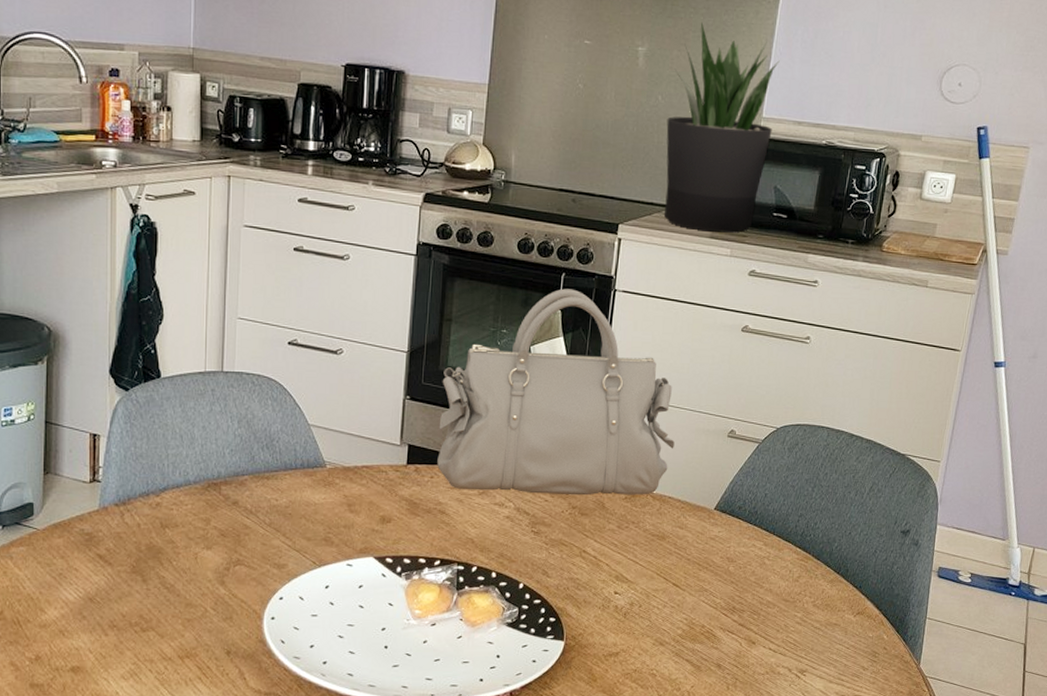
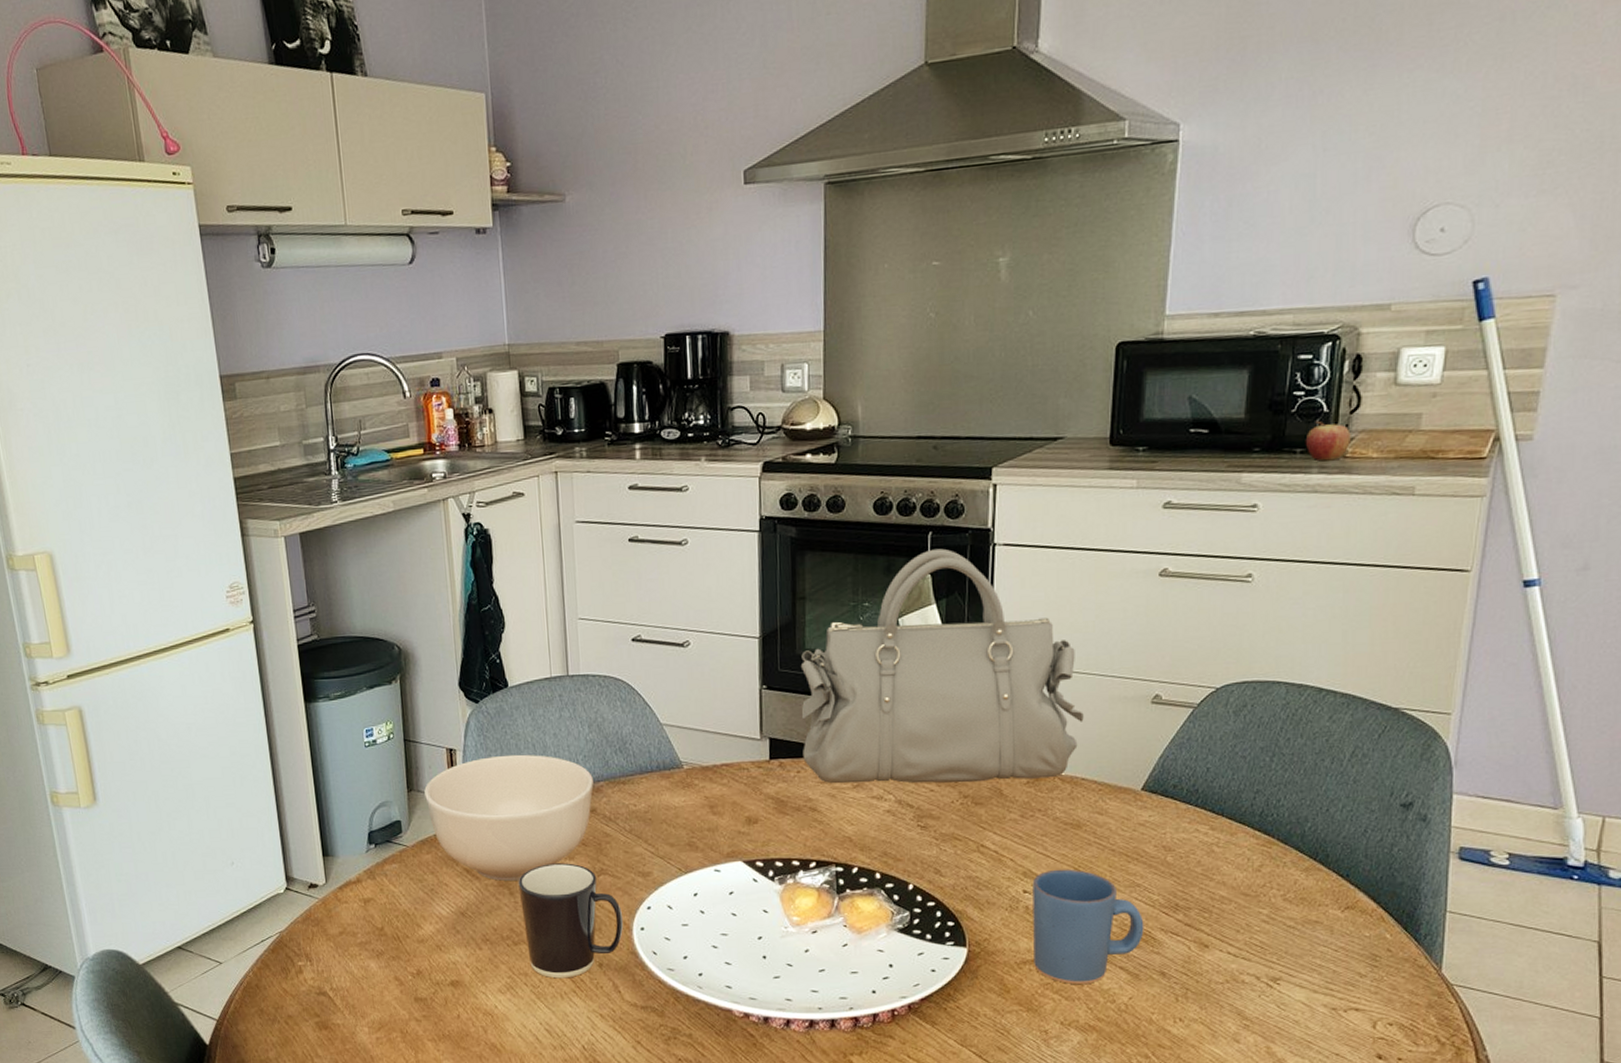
bowl: none [62,444,238,568] -> present [424,754,593,881]
mug: none [152,552,255,665] -> present [518,863,624,979]
mug: none [618,574,708,675] -> present [1032,869,1144,985]
planter: present [664,22,780,233] -> none [1042,214,1183,463]
fruit: none [855,219,888,253] -> present [1305,420,1351,462]

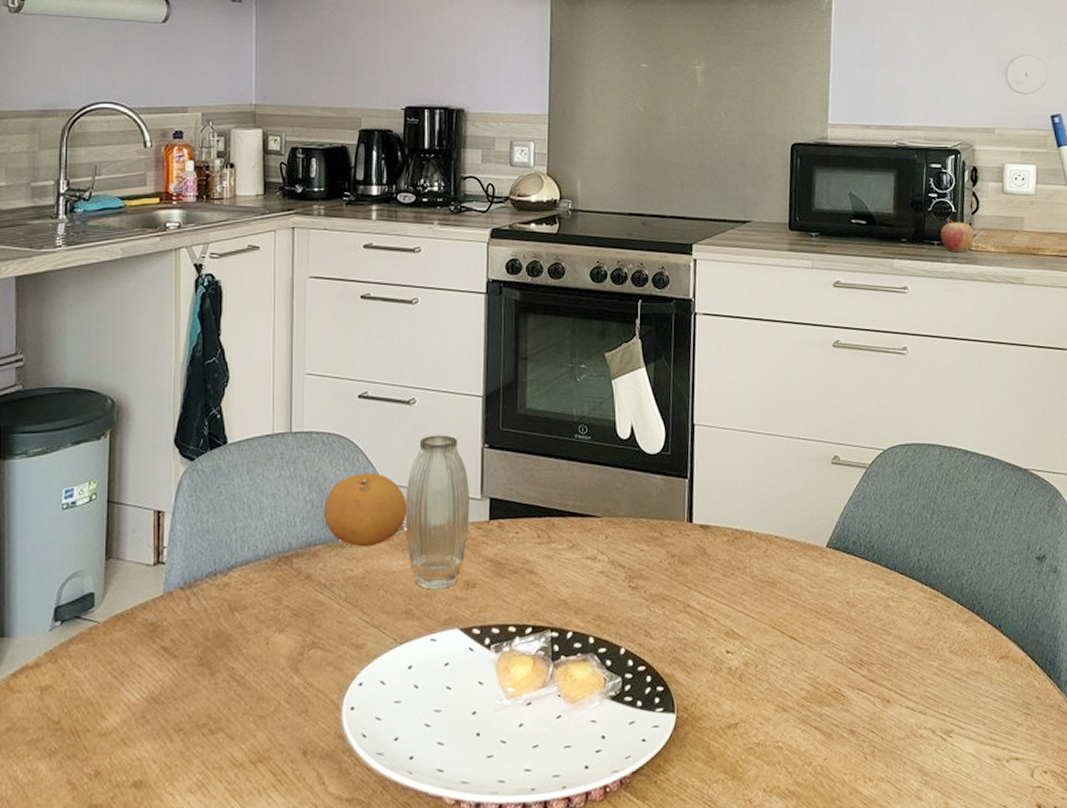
bowl: present [424,754,593,881] -> none [125,516,310,660]
mug: present [518,863,624,979] -> none [220,636,333,772]
fruit: none [604,714,686,784] -> present [324,473,407,547]
vase: none [684,676,750,825] -> present [406,435,470,590]
shoulder bag: present [800,548,1084,784] -> none [521,316,775,545]
mug: present [1032,869,1144,985] -> none [734,627,834,748]

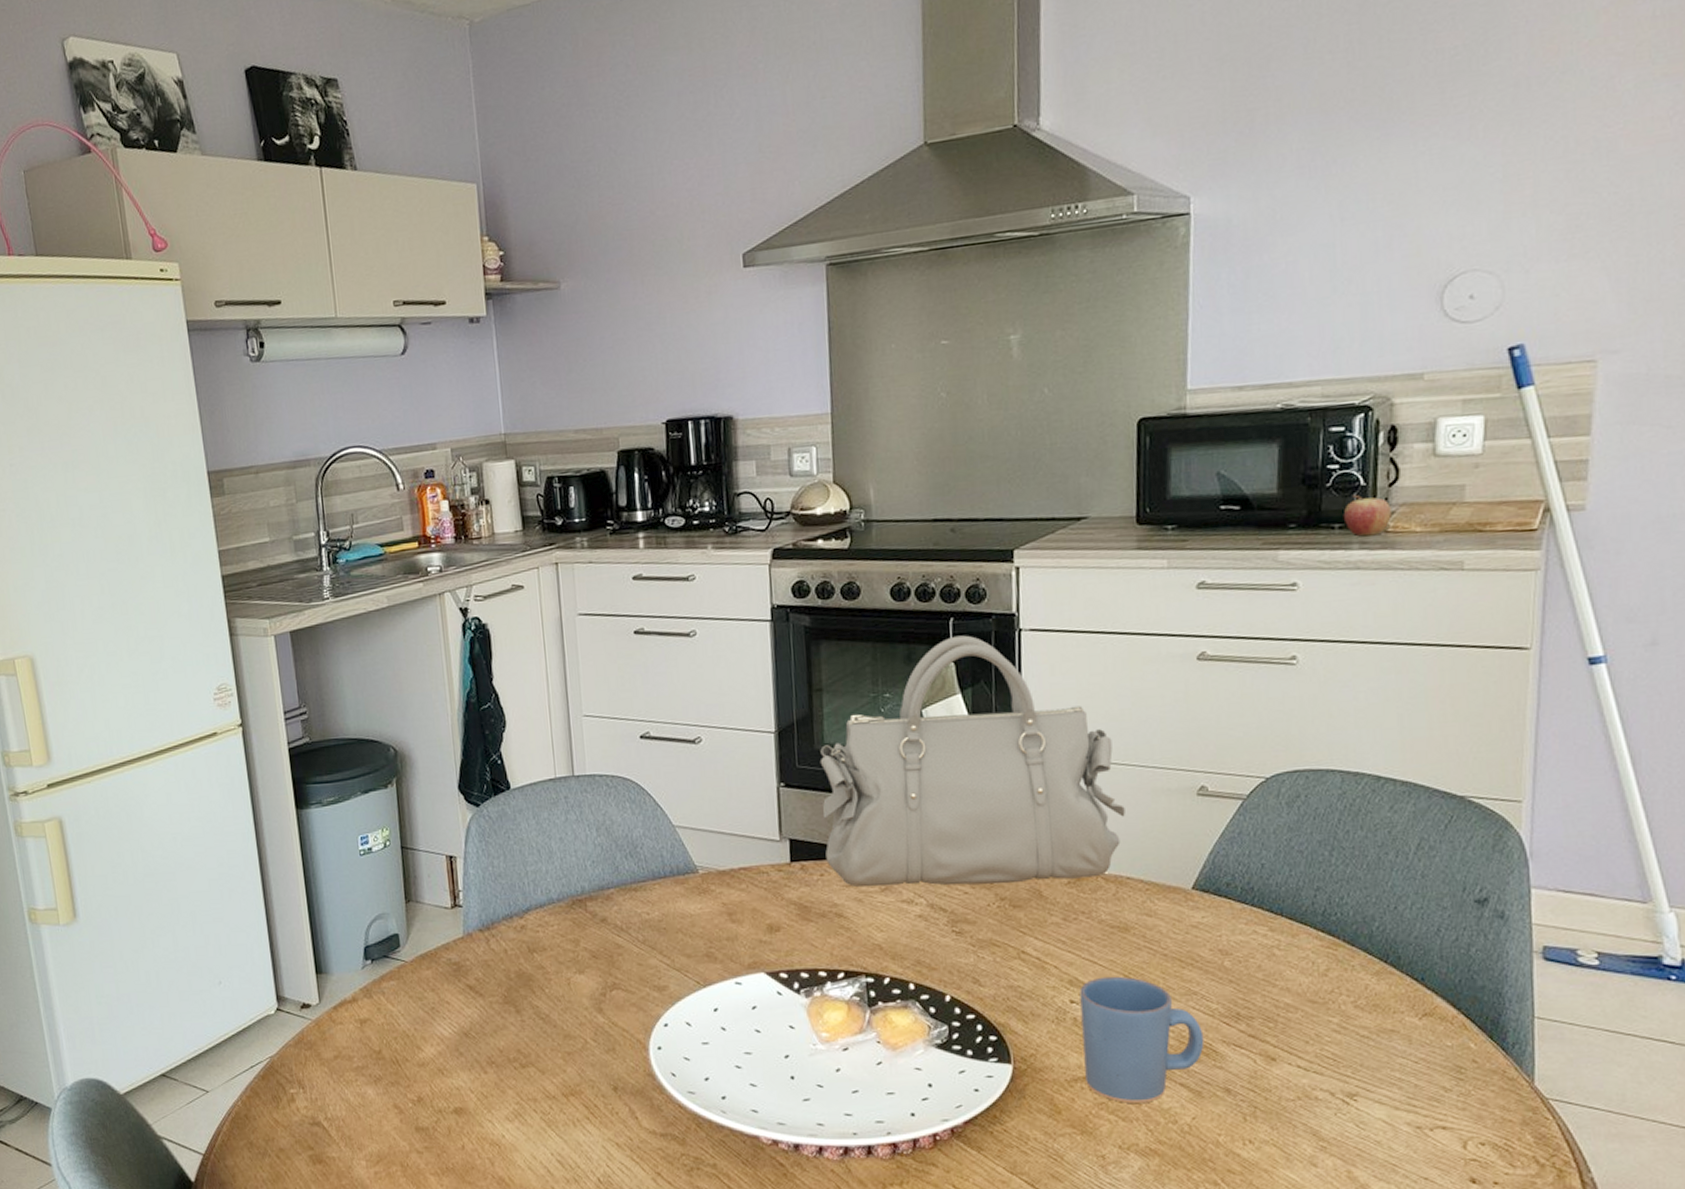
fruit: present [324,473,407,547] -> none [614,815,701,891]
vase: present [406,435,470,590] -> none [698,774,769,933]
shoulder bag: none [521,316,775,545] -> present [819,635,1125,887]
mug: none [734,627,834,748] -> present [1079,976,1204,1104]

